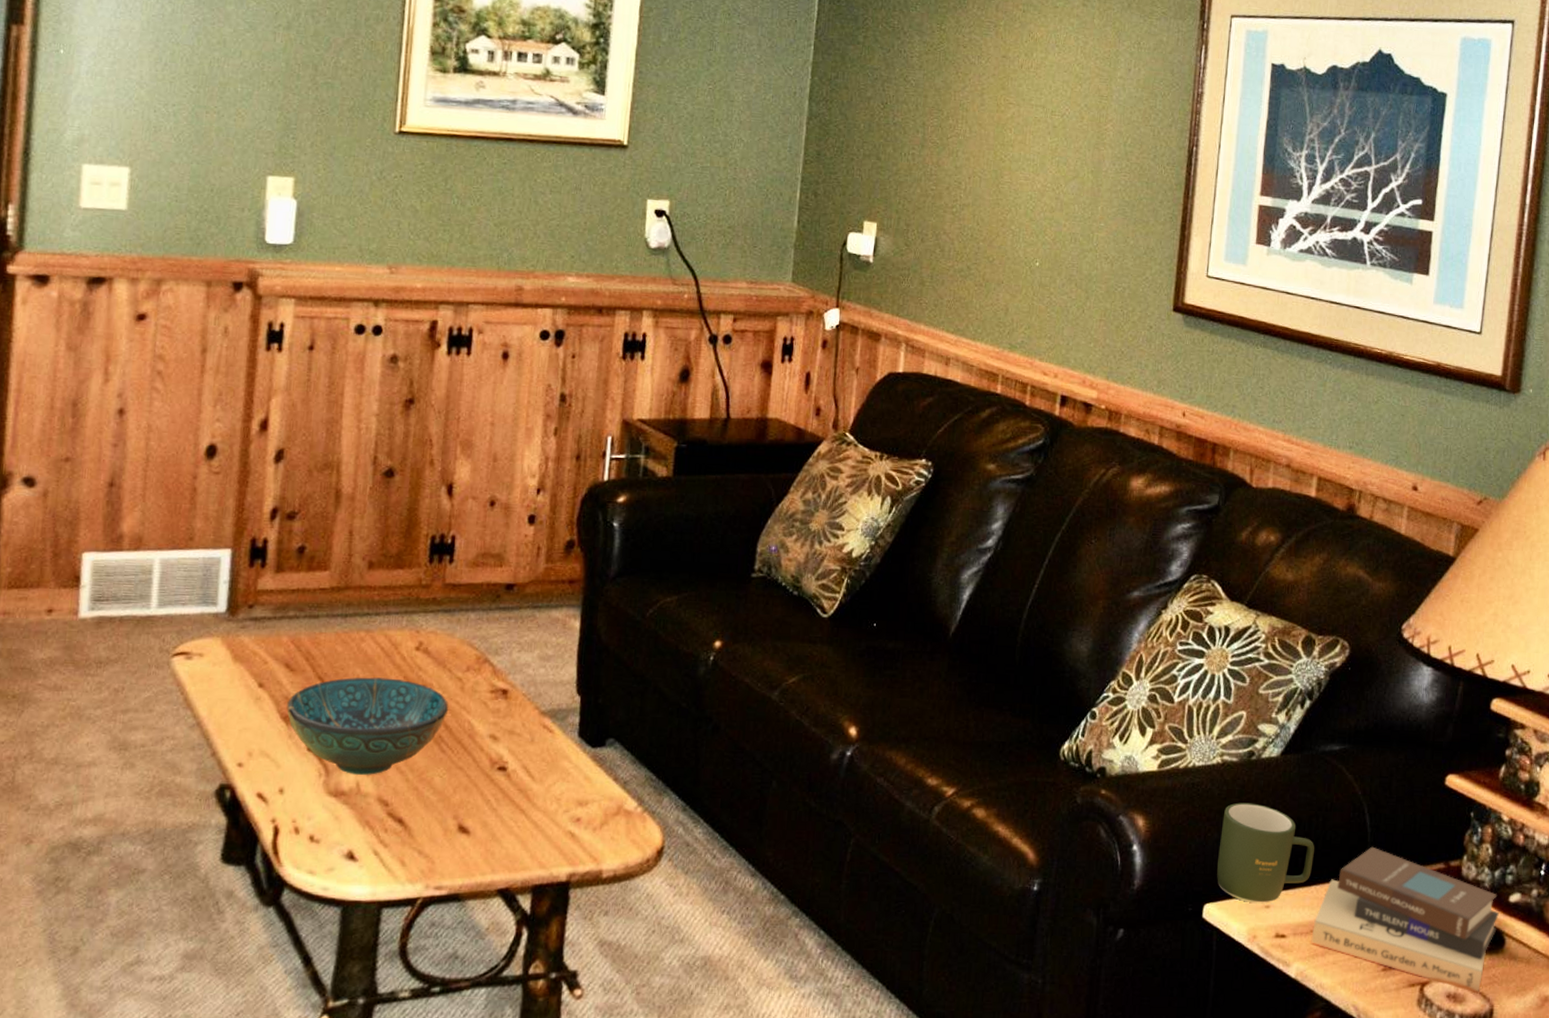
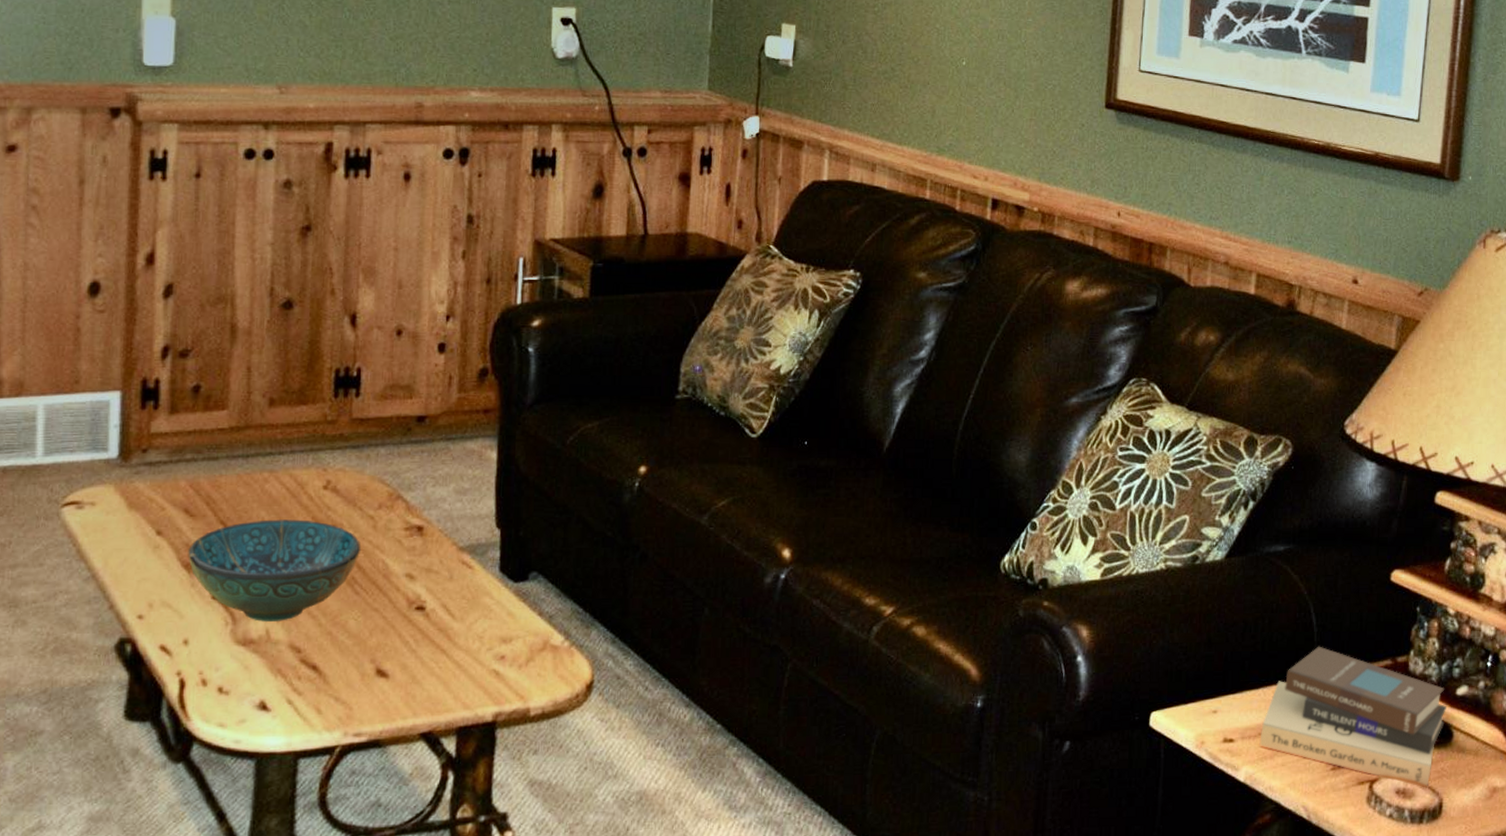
mug: present [1217,802,1315,904] -> none [1163,608,1262,709]

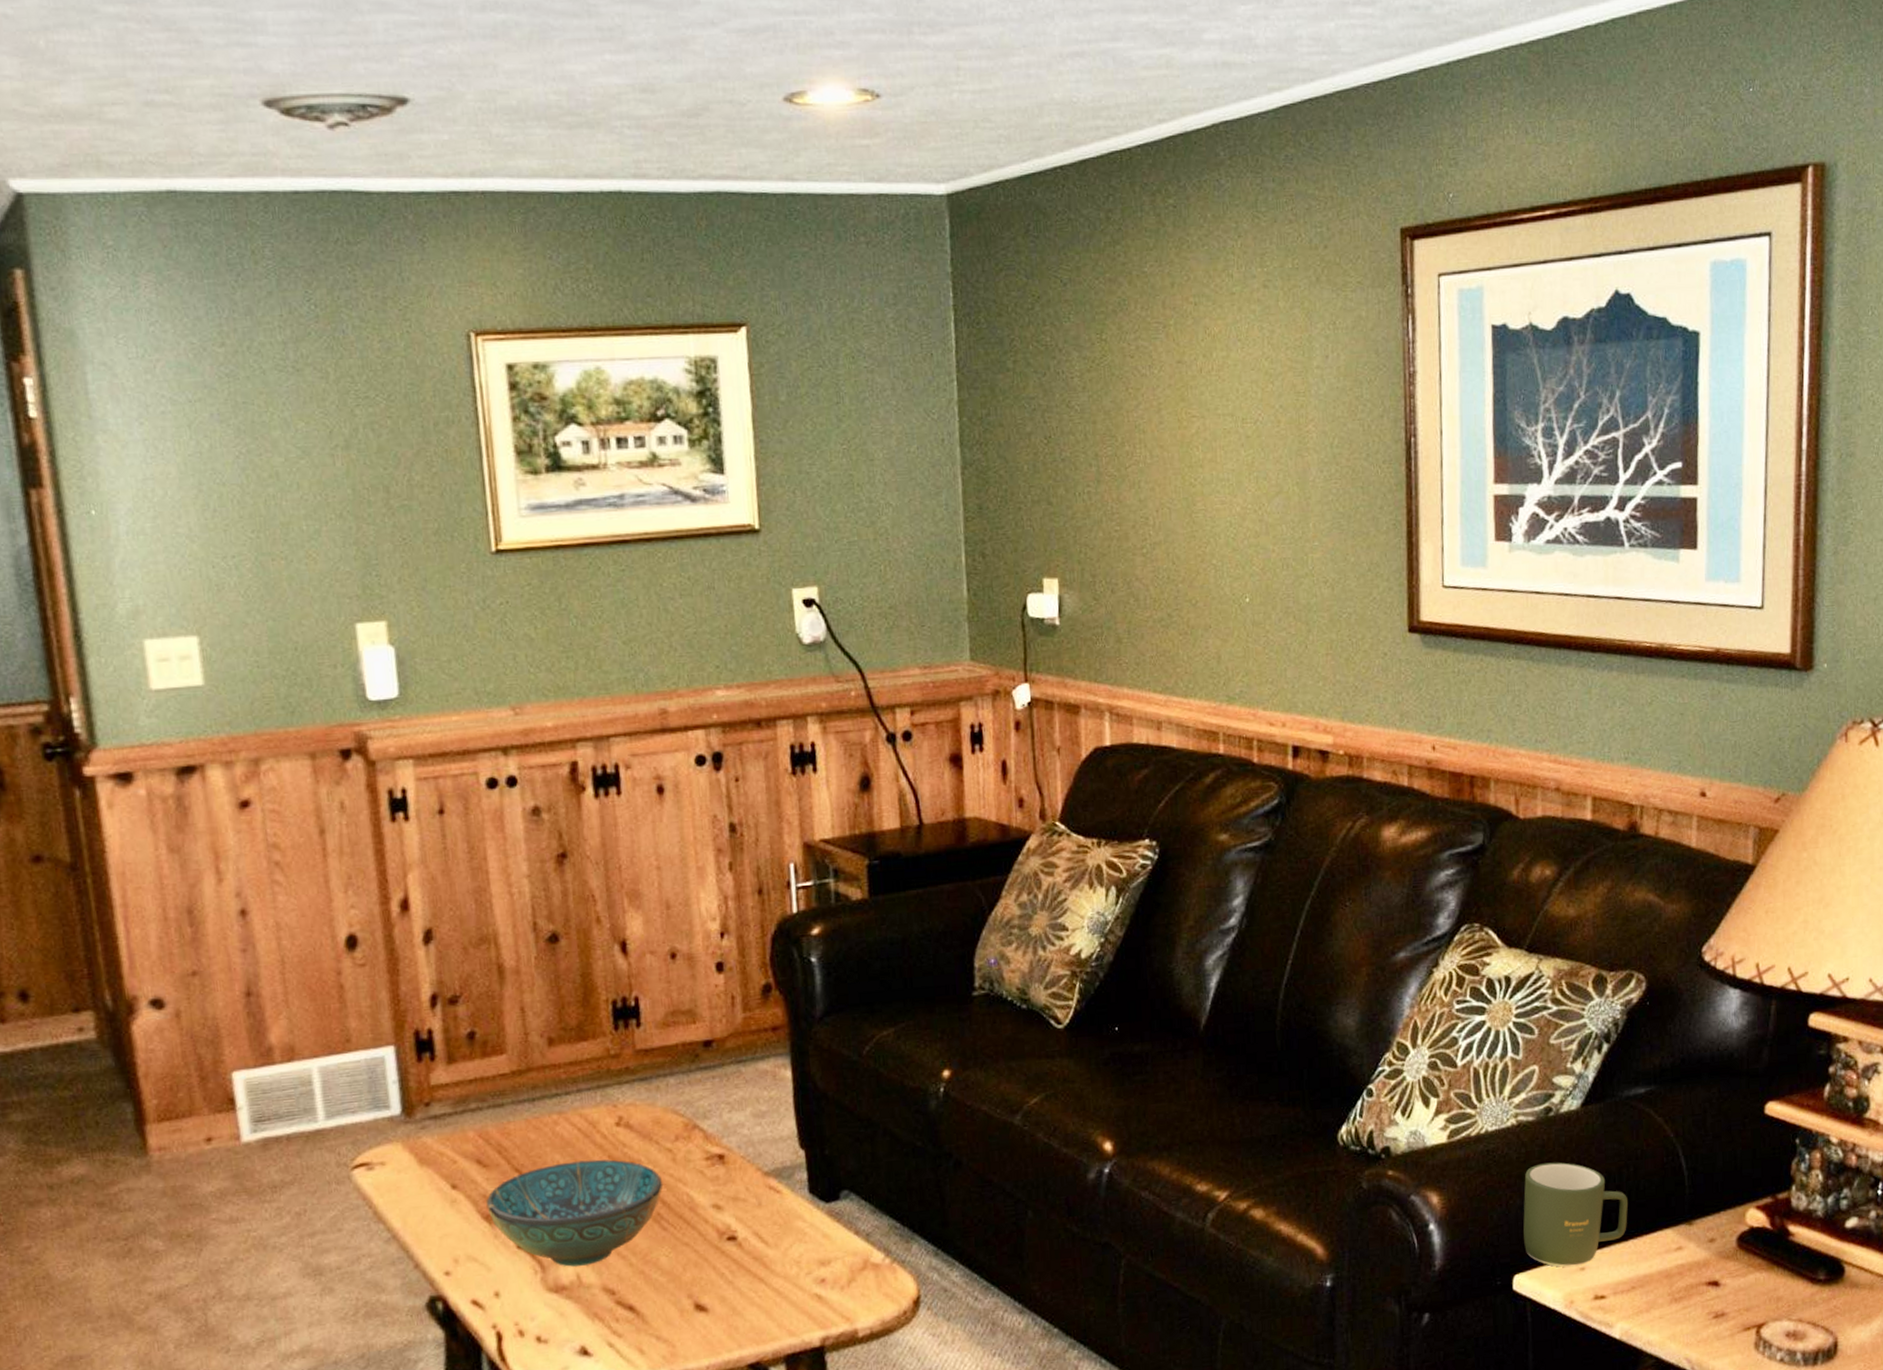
mug: none [1163,608,1262,709] -> present [1523,1162,1629,1268]
books: present [1259,646,1446,788] -> none [1633,1190,1836,1328]

